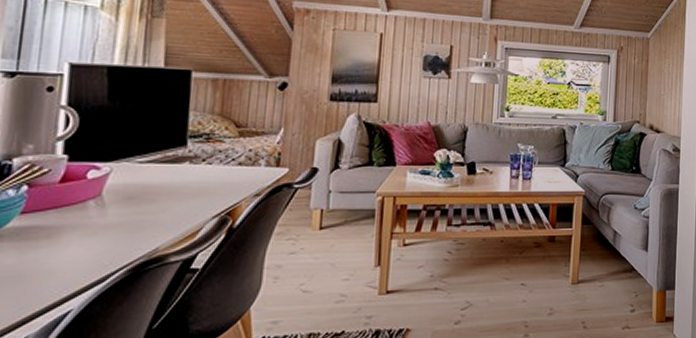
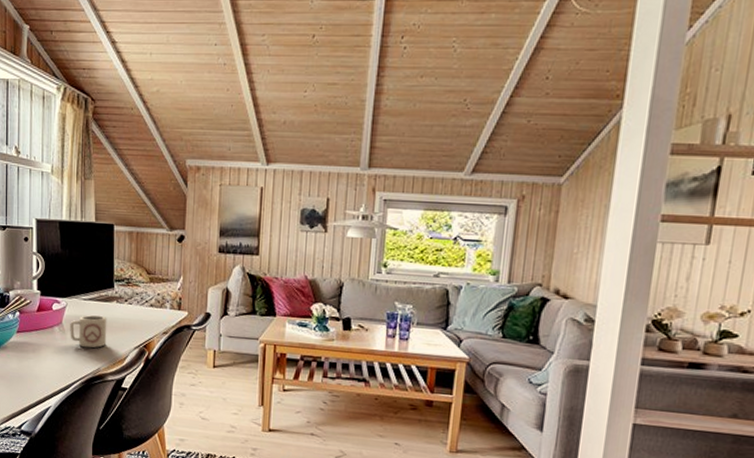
cup: none [113,180,174,224] -> present [70,315,107,348]

